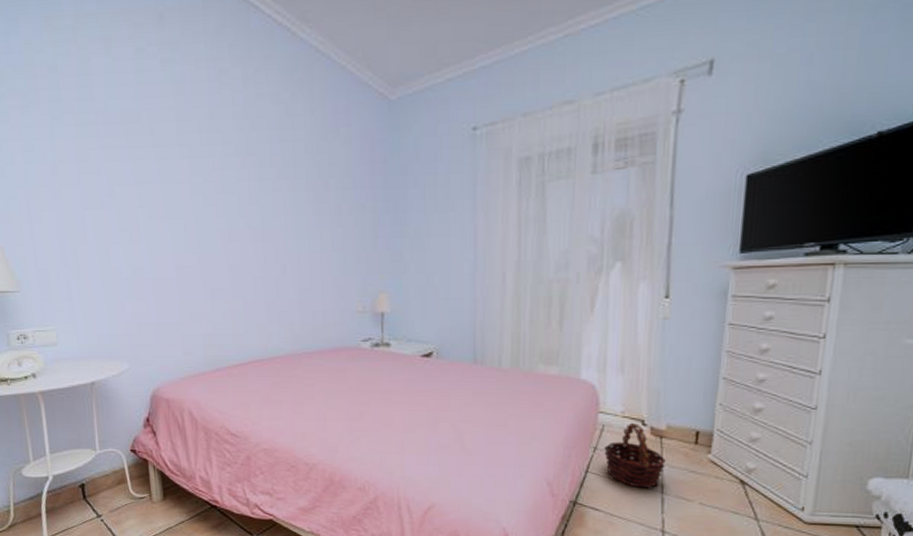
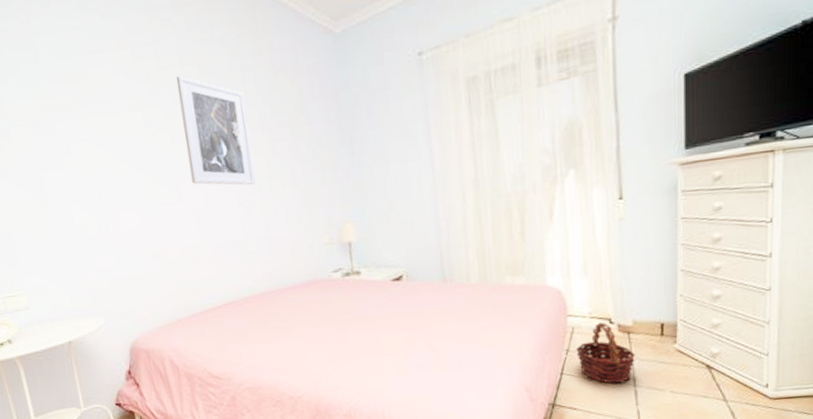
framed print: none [226,127,294,245] -> present [175,75,255,186]

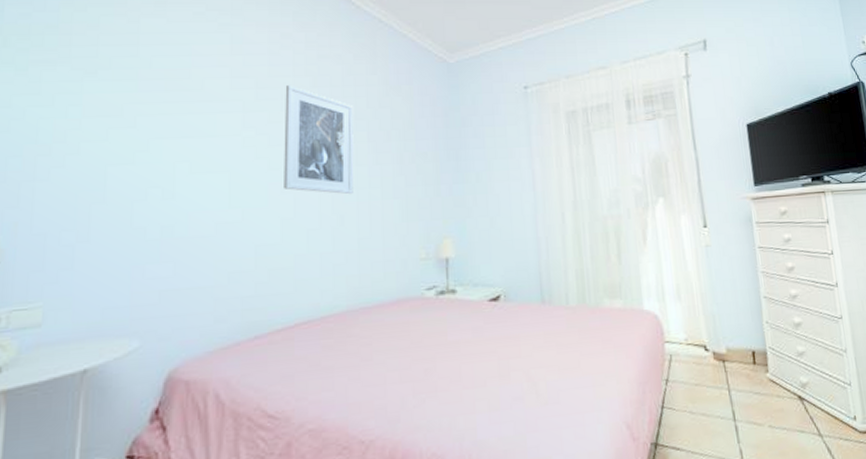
basket: present [576,321,635,384] -> none [675,349,732,418]

